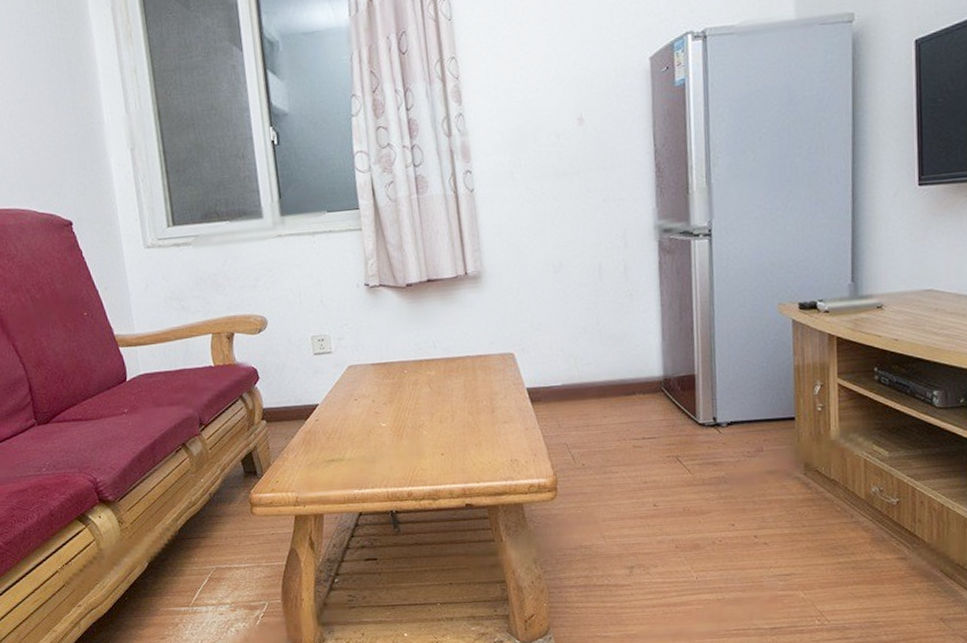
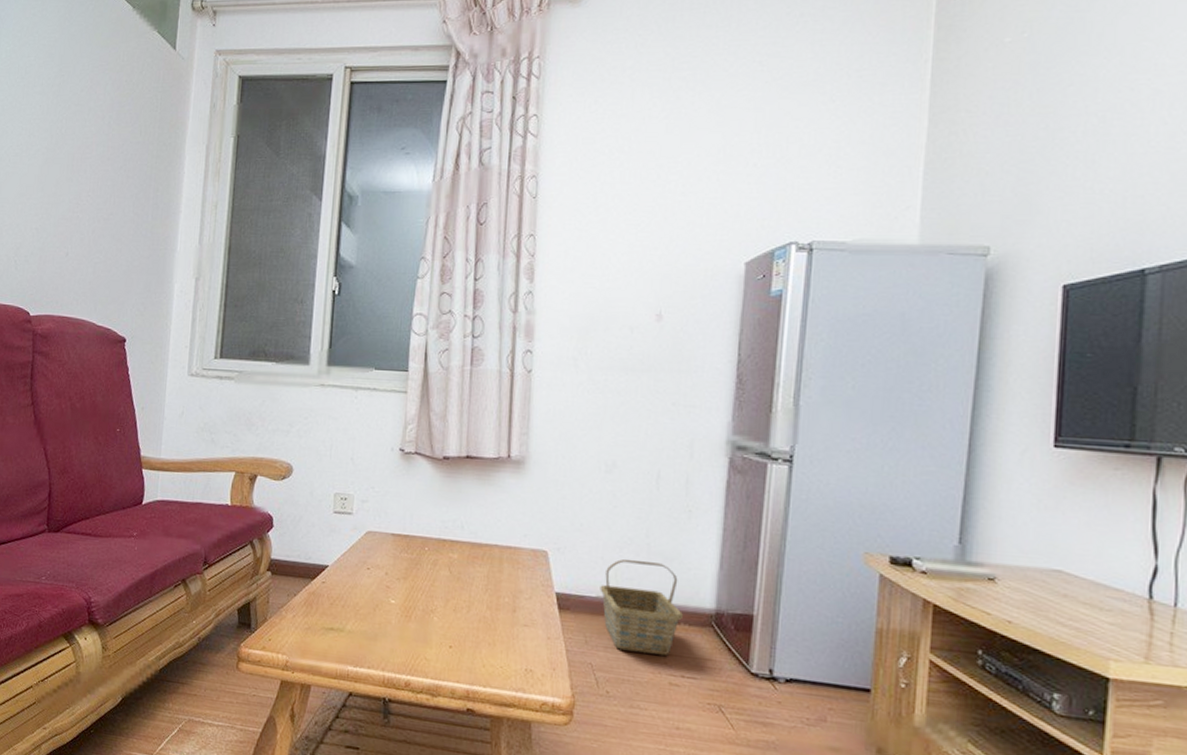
basket: none [564,345,638,427] -> present [600,558,684,656]

